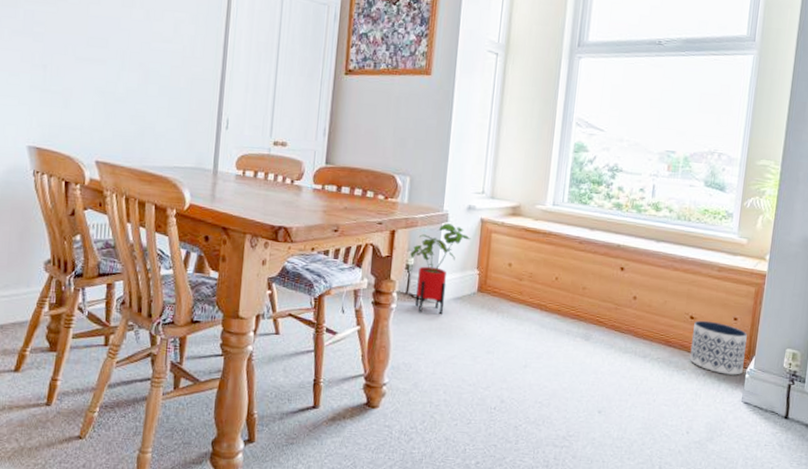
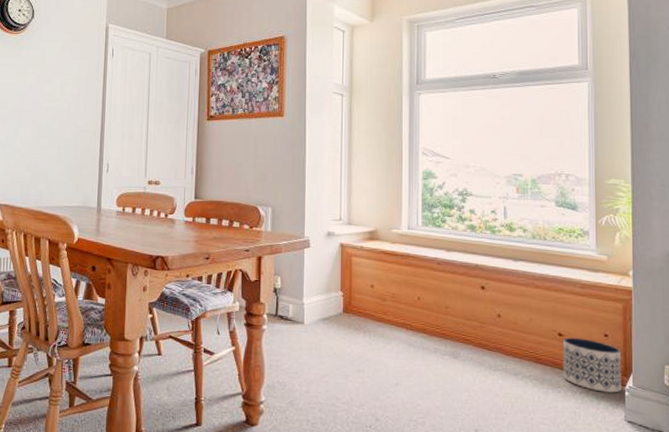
house plant: present [410,223,471,314] -> none [277,249,333,334]

